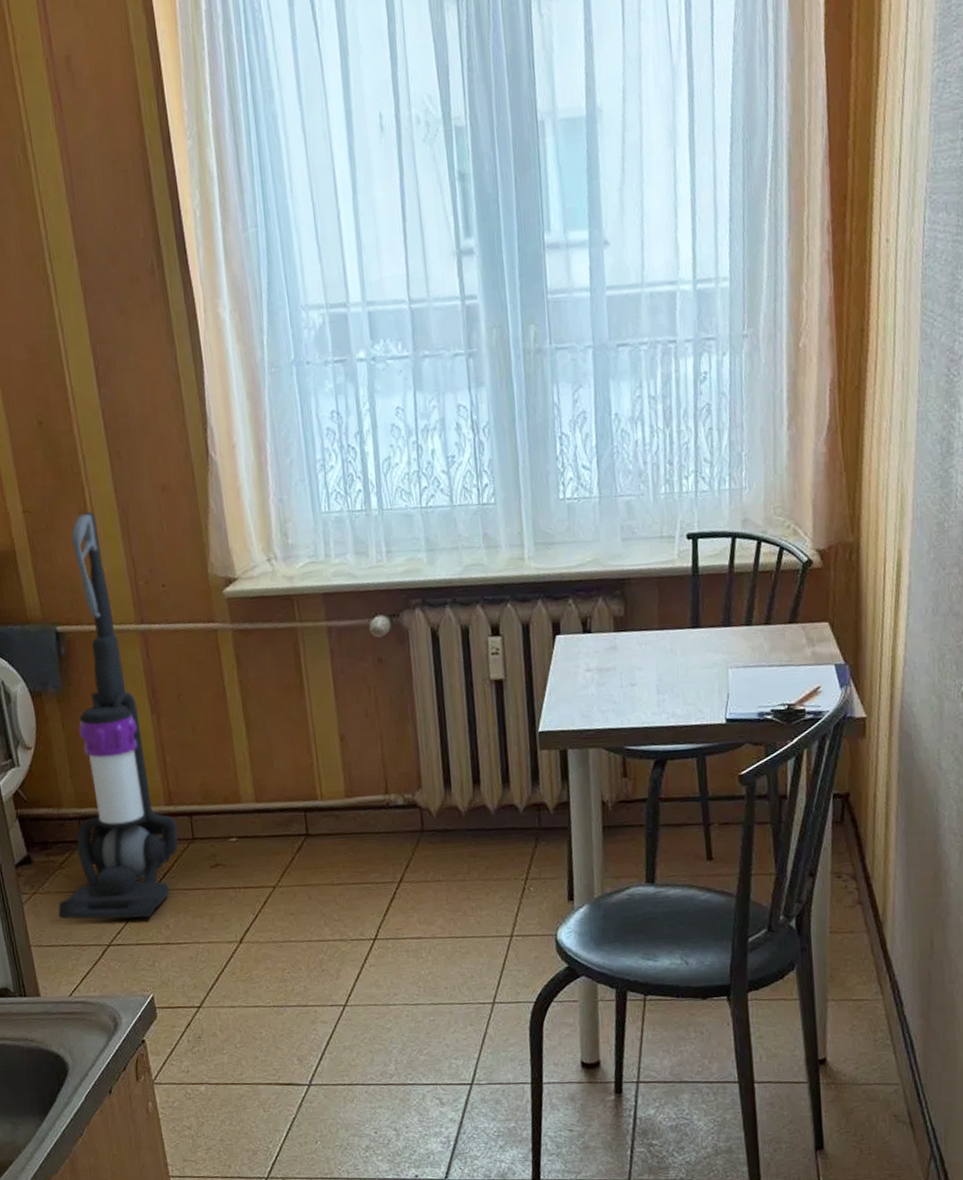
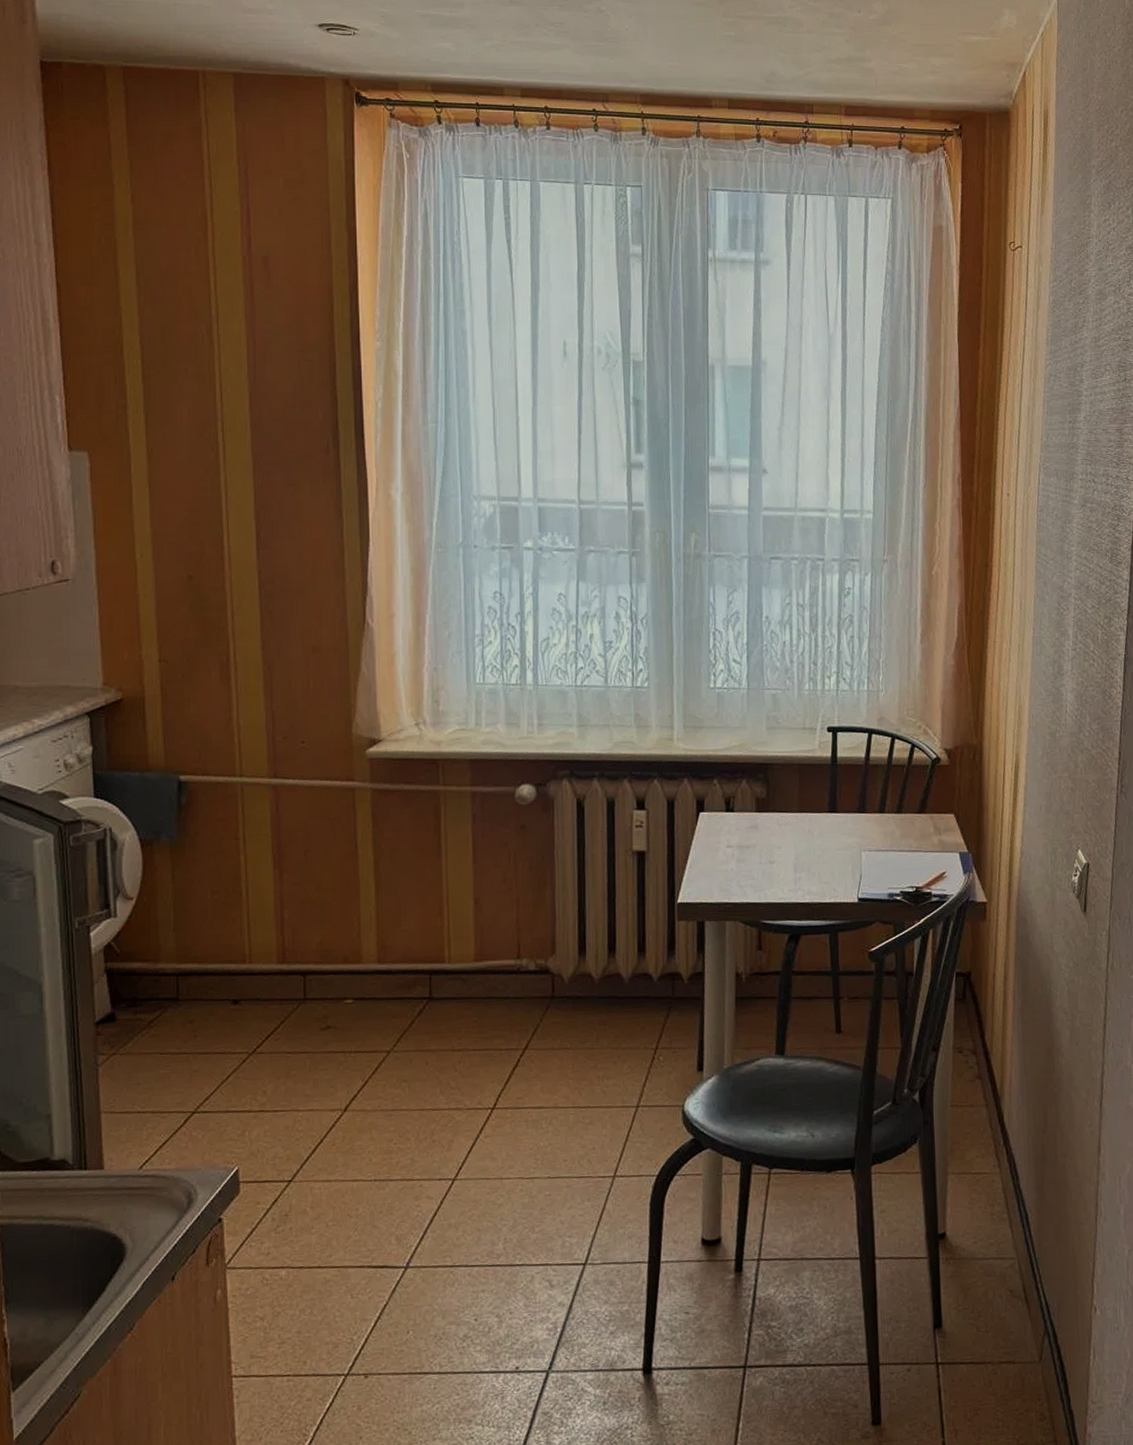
vacuum cleaner: present [58,511,179,919] -> none [139,665,289,1084]

